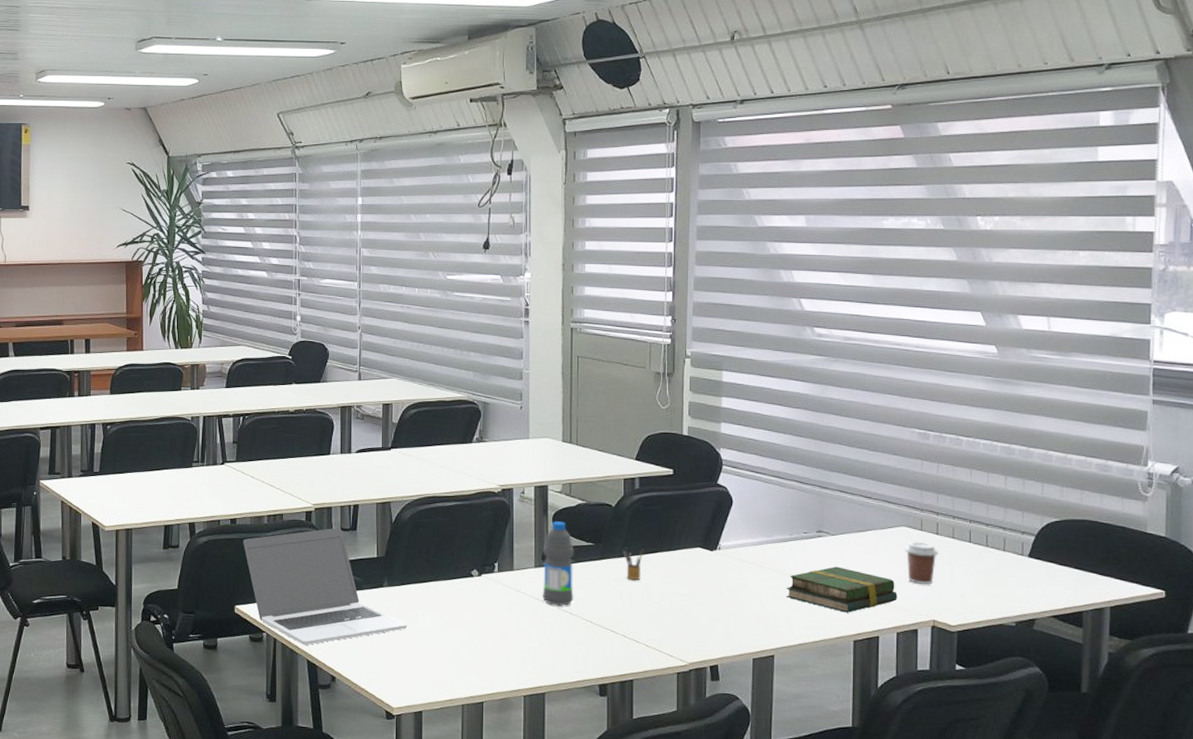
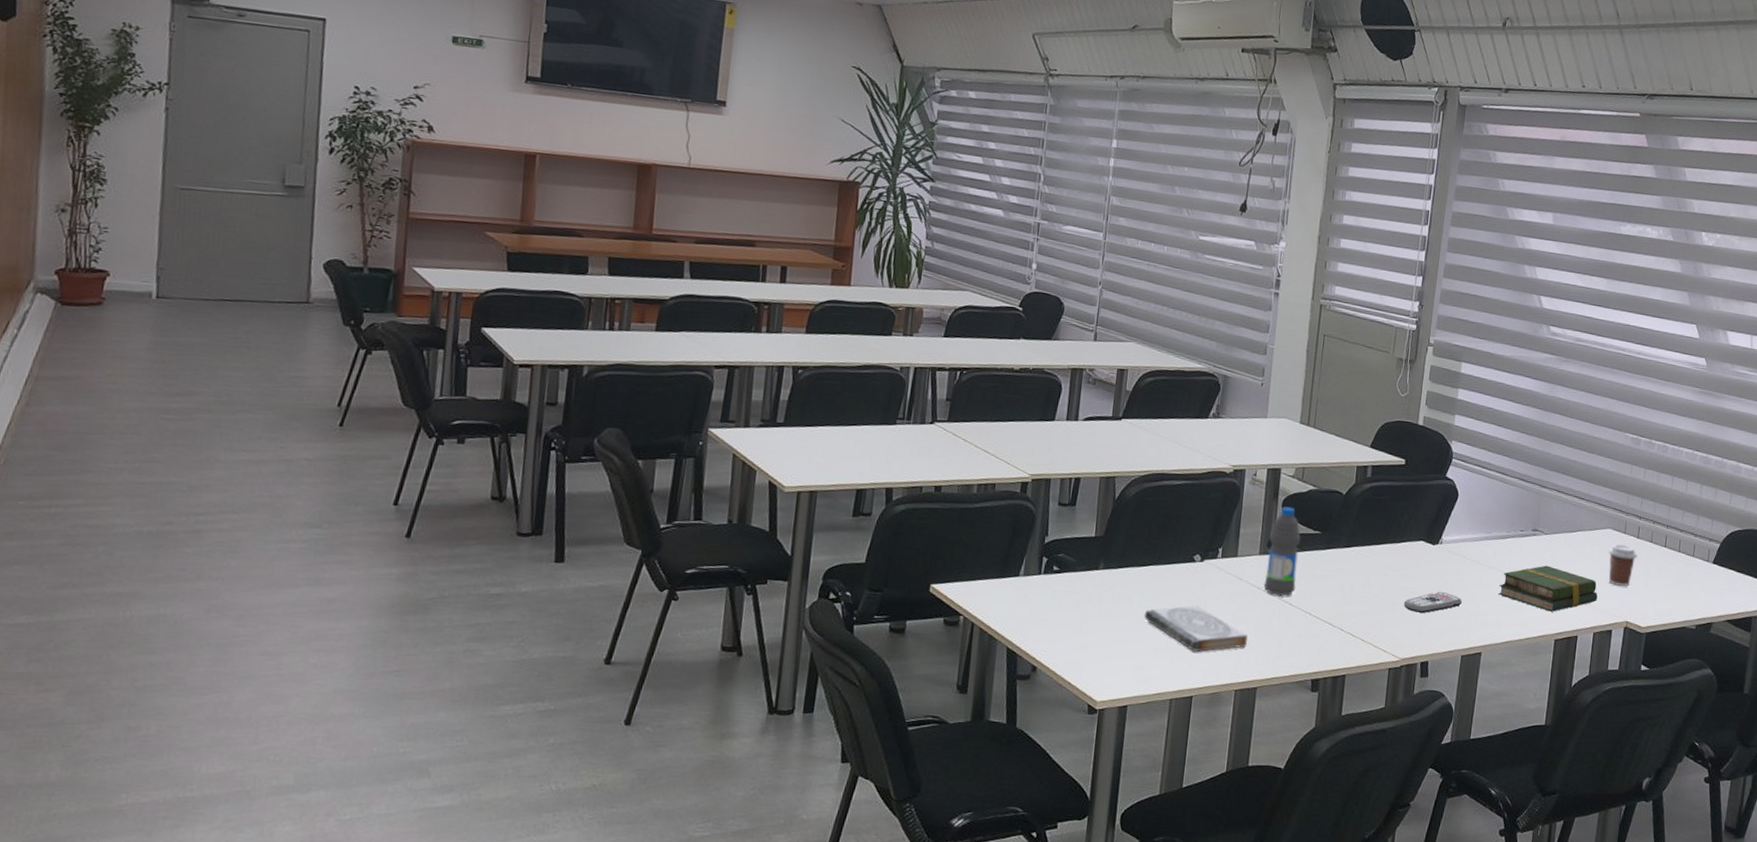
laptop: present [243,527,408,645] -> none [947,501,1121,631]
book: none [430,617,531,661] -> present [1144,605,1248,652]
pencil box: present [623,547,644,581] -> none [1348,537,1370,573]
remote control: none [686,596,748,618] -> present [1403,591,1462,613]

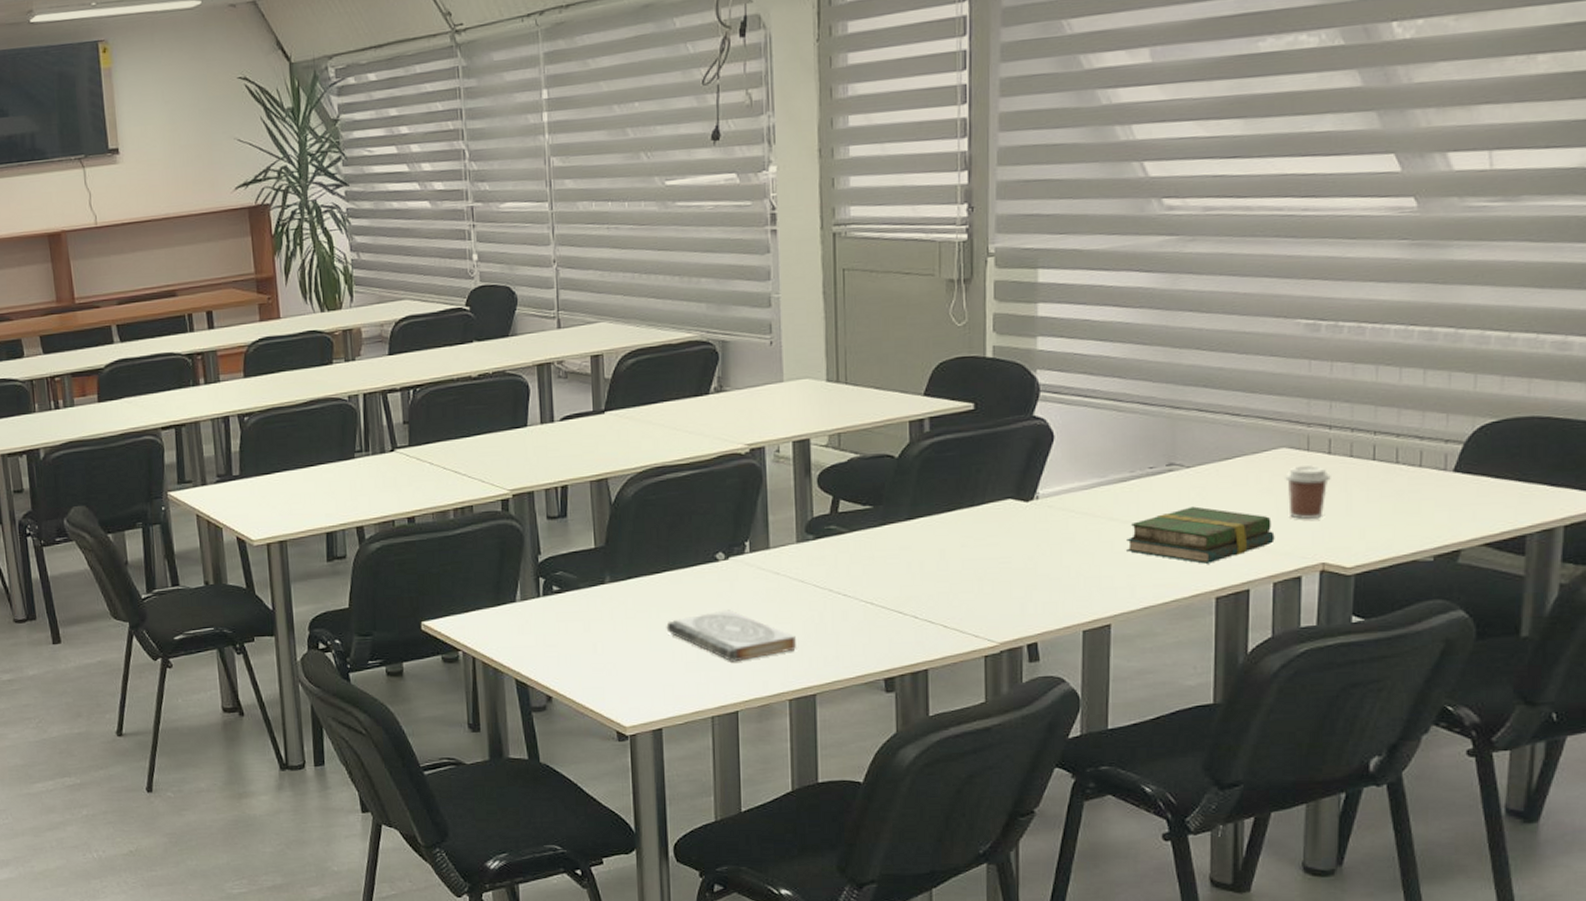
water bottle: present [1264,506,1301,596] -> none [807,482,849,587]
remote control: present [1403,591,1462,613] -> none [994,556,1075,586]

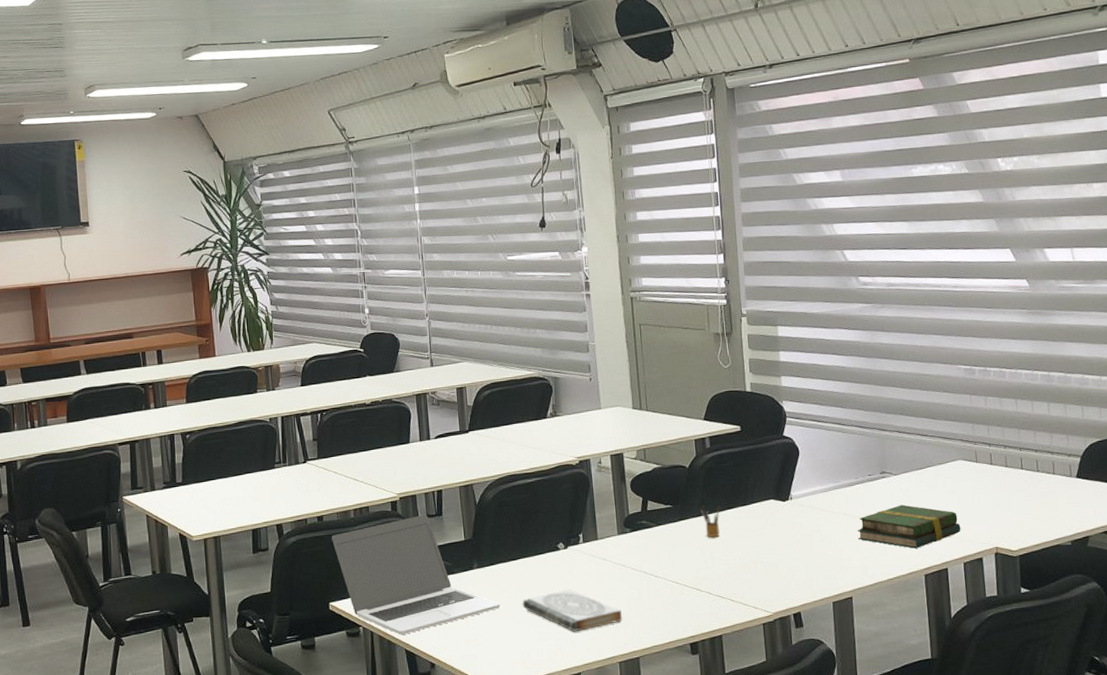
laptop: none [425,515,638,661] -> present [332,514,501,635]
pencil box: none [910,506,939,548] -> present [700,506,721,538]
coffee cup: present [1285,465,1331,519] -> none [963,473,994,514]

